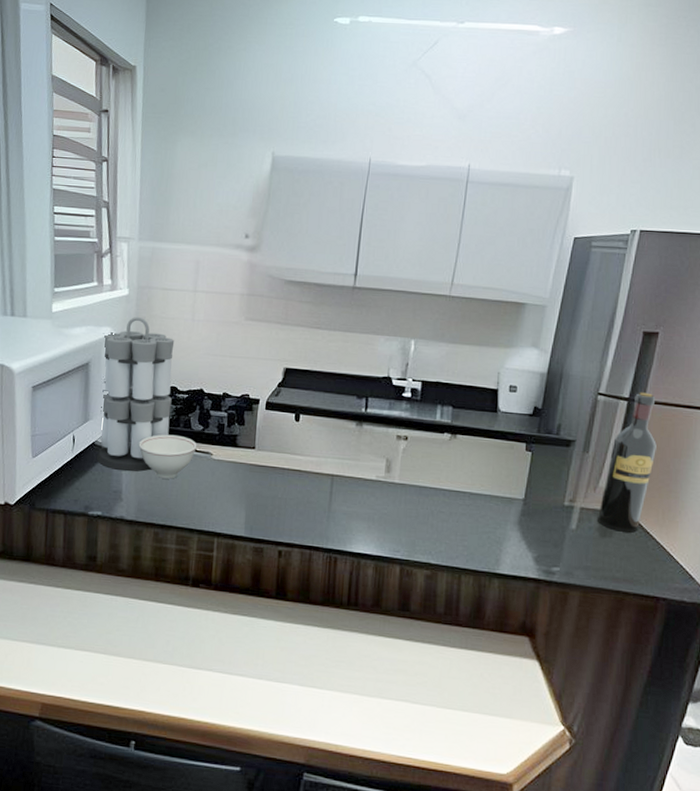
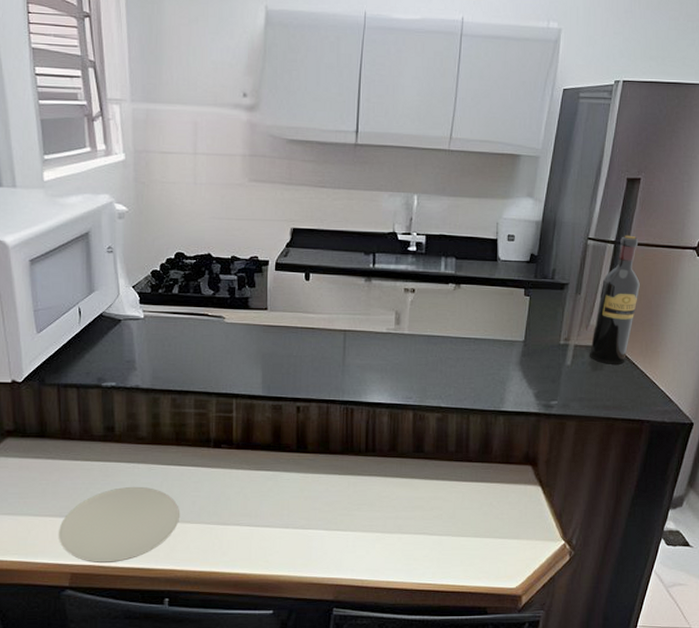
plate: none [33,619,153,697] -> present [58,486,179,564]
spice rack: present [96,316,175,472] -> none [100,182,179,341]
bowl: present [138,434,197,479] -> none [148,301,209,345]

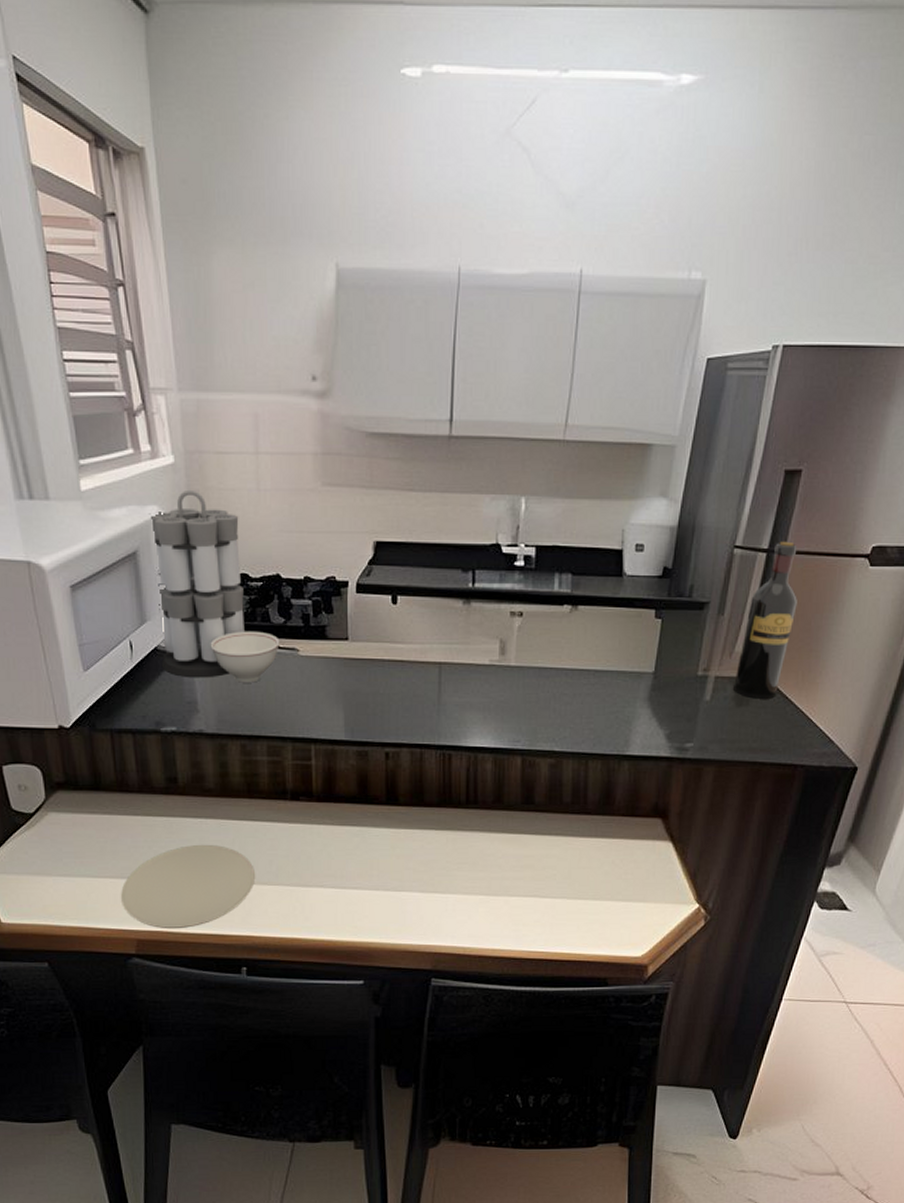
spice rack: none [100,182,179,341] -> present [148,489,245,678]
bowl: none [148,301,209,345] -> present [210,631,280,683]

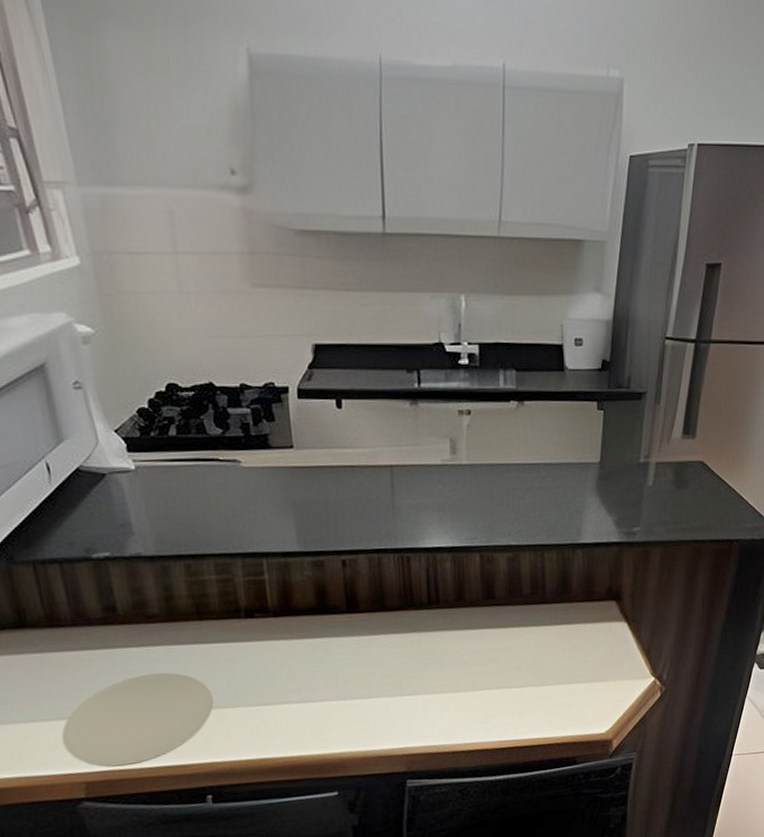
spice rack: present [148,489,245,678] -> none [54,294,179,499]
bowl: present [210,631,280,683] -> none [140,444,219,500]
wine bottle: present [734,541,797,699] -> none [673,331,724,481]

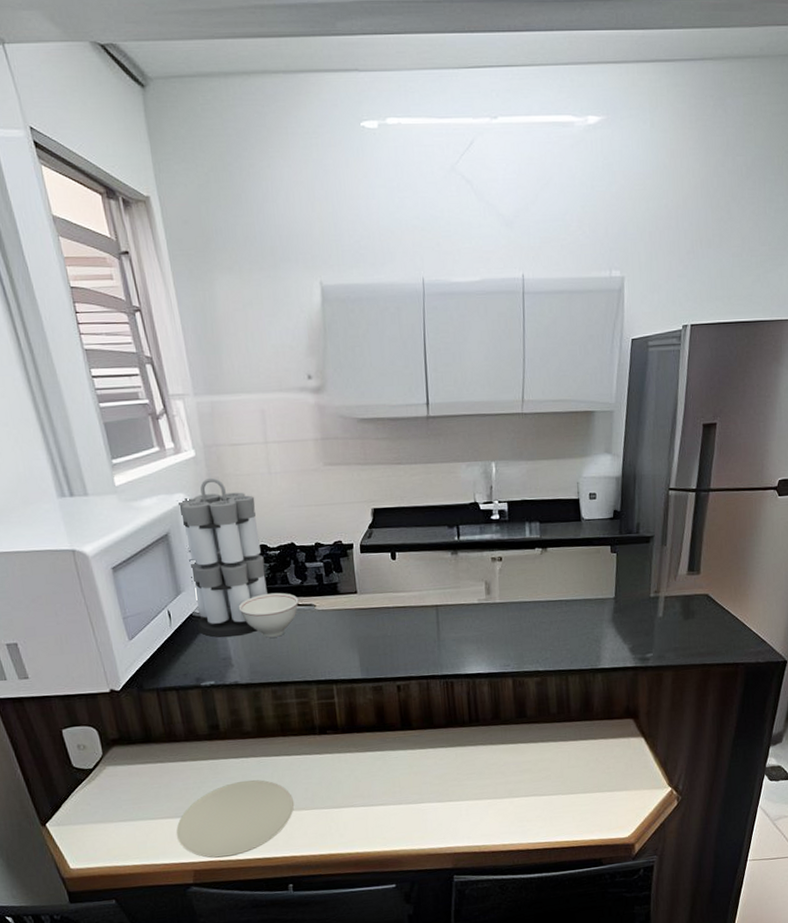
spice rack: none [54,294,179,499] -> present [176,477,268,638]
bowl: none [140,444,219,500] -> present [238,592,299,638]

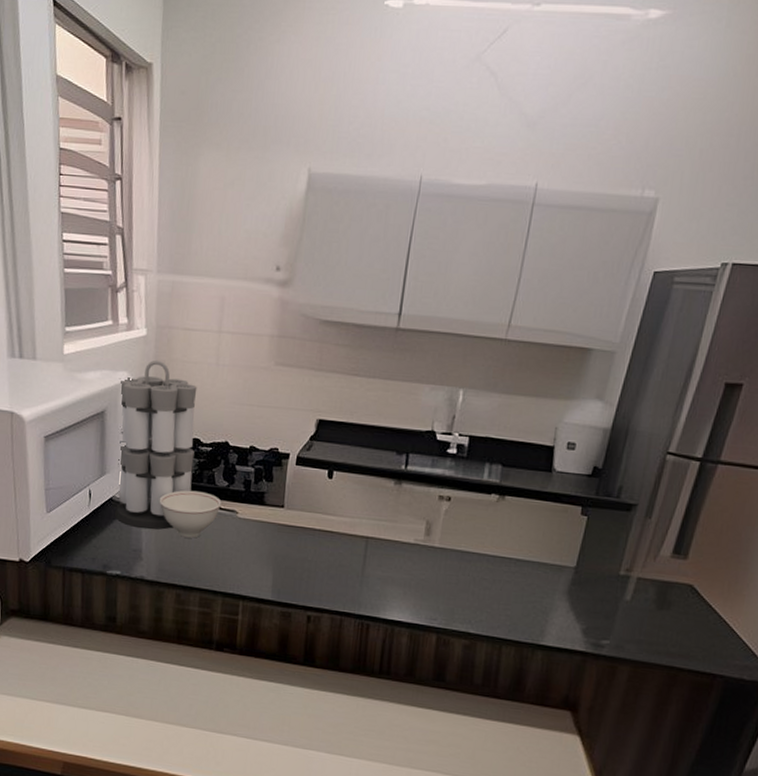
plate: present [176,780,294,858] -> none [53,681,176,758]

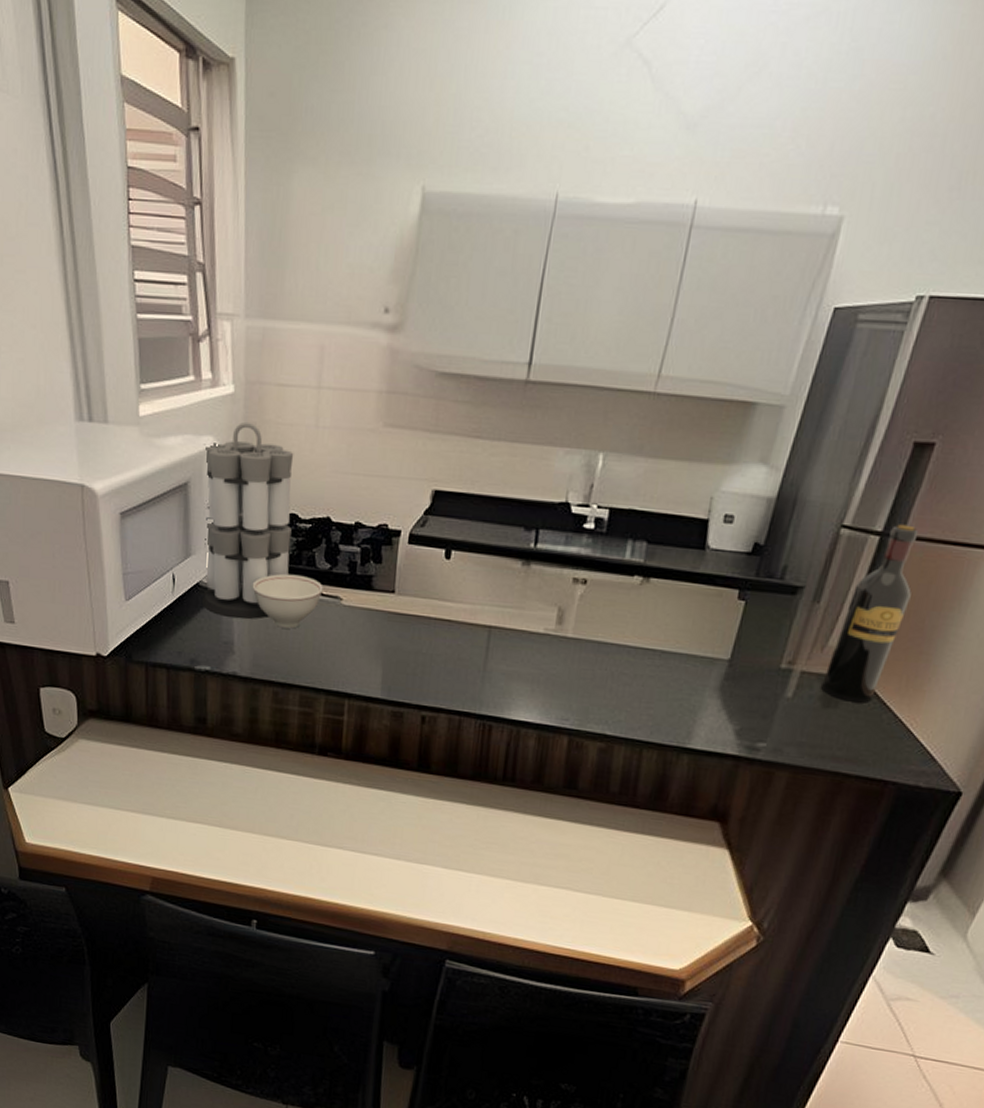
wine bottle: none [655,452,733,606] -> present [821,524,919,703]

